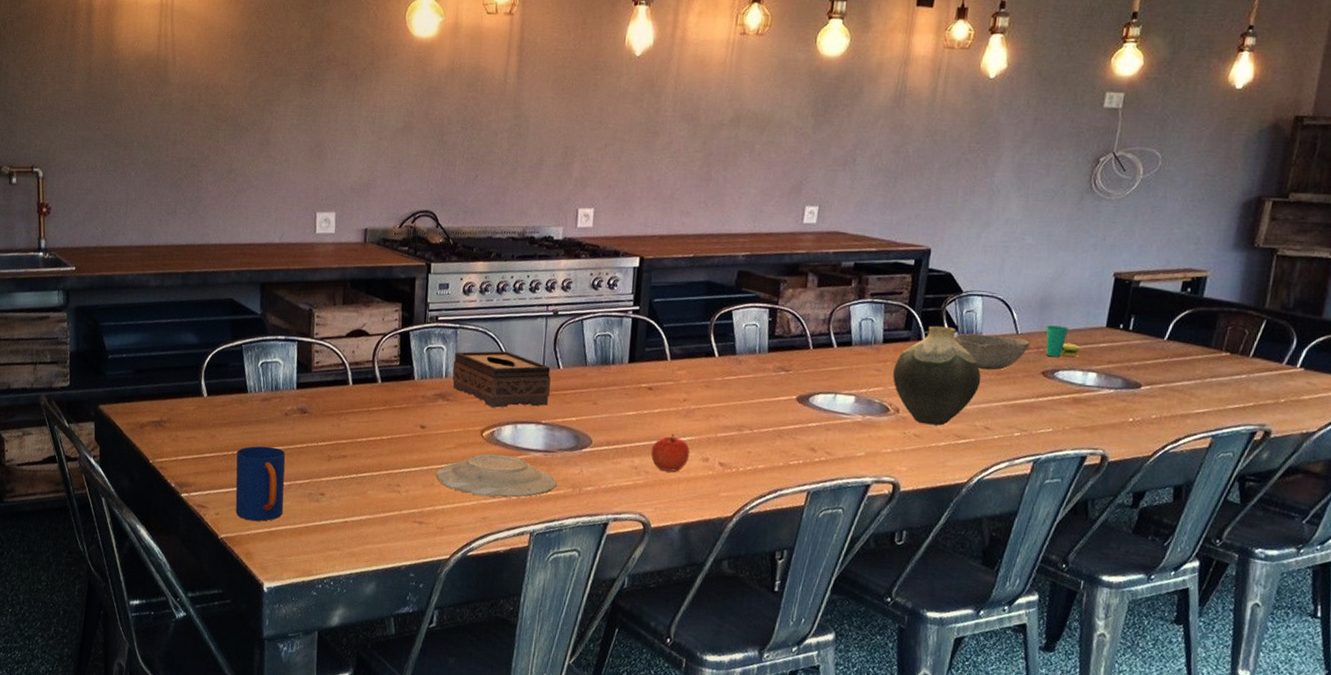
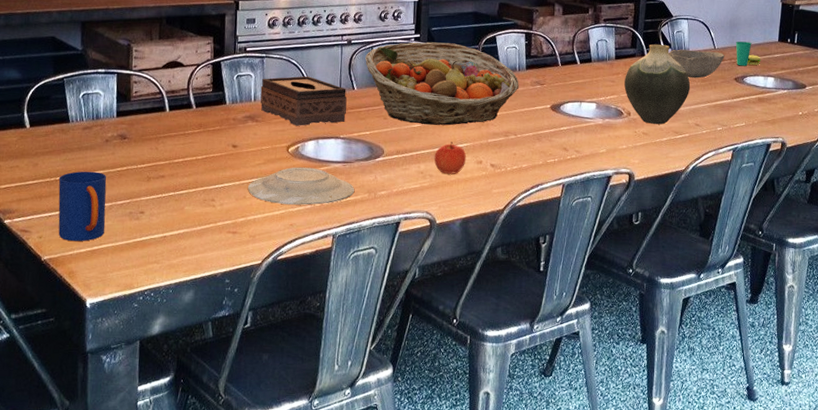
fruit basket: none [573,315,759,415] -> present [365,42,519,126]

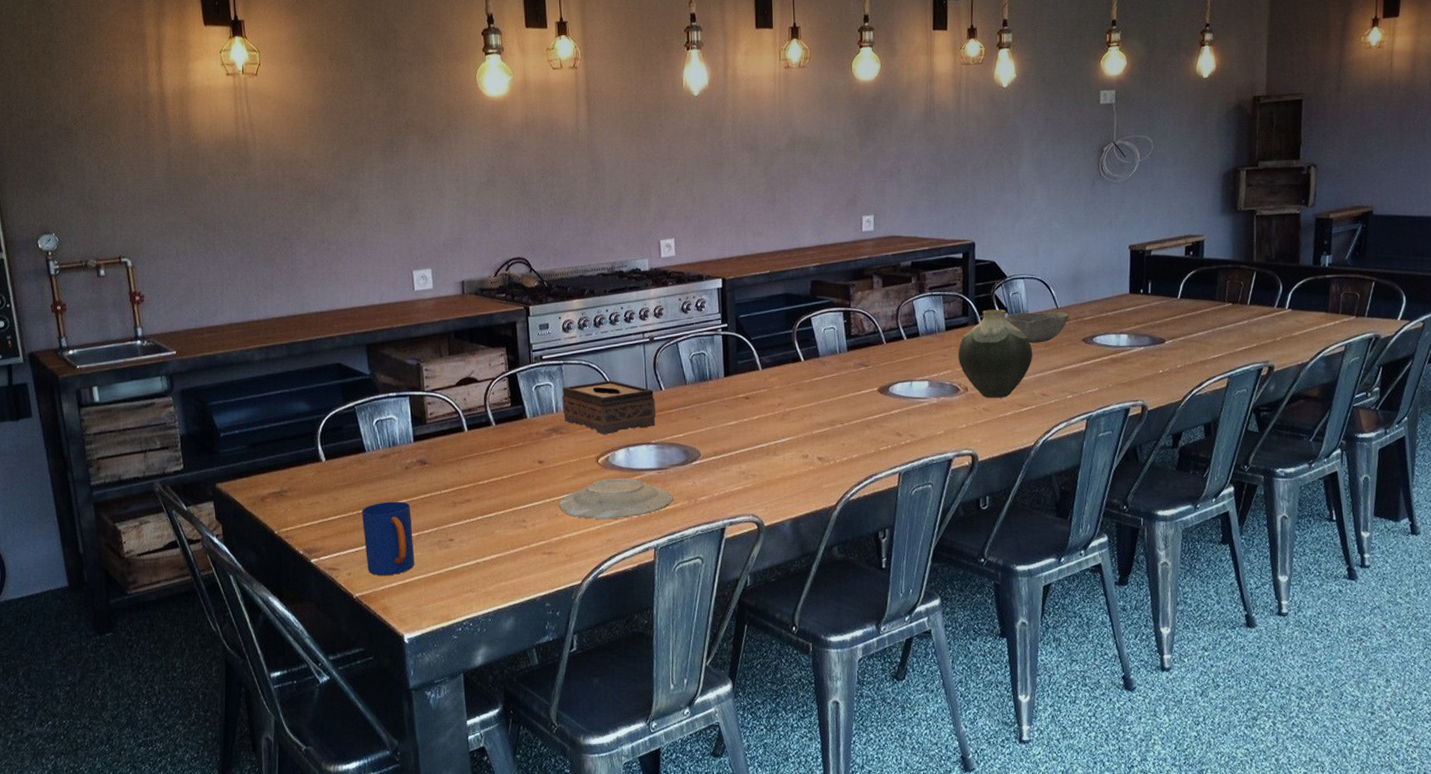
fruit basket: present [365,42,519,126] -> none [671,330,841,421]
apple: present [434,142,467,174] -> none [755,437,791,472]
cup: present [735,41,761,67] -> none [1080,297,1112,325]

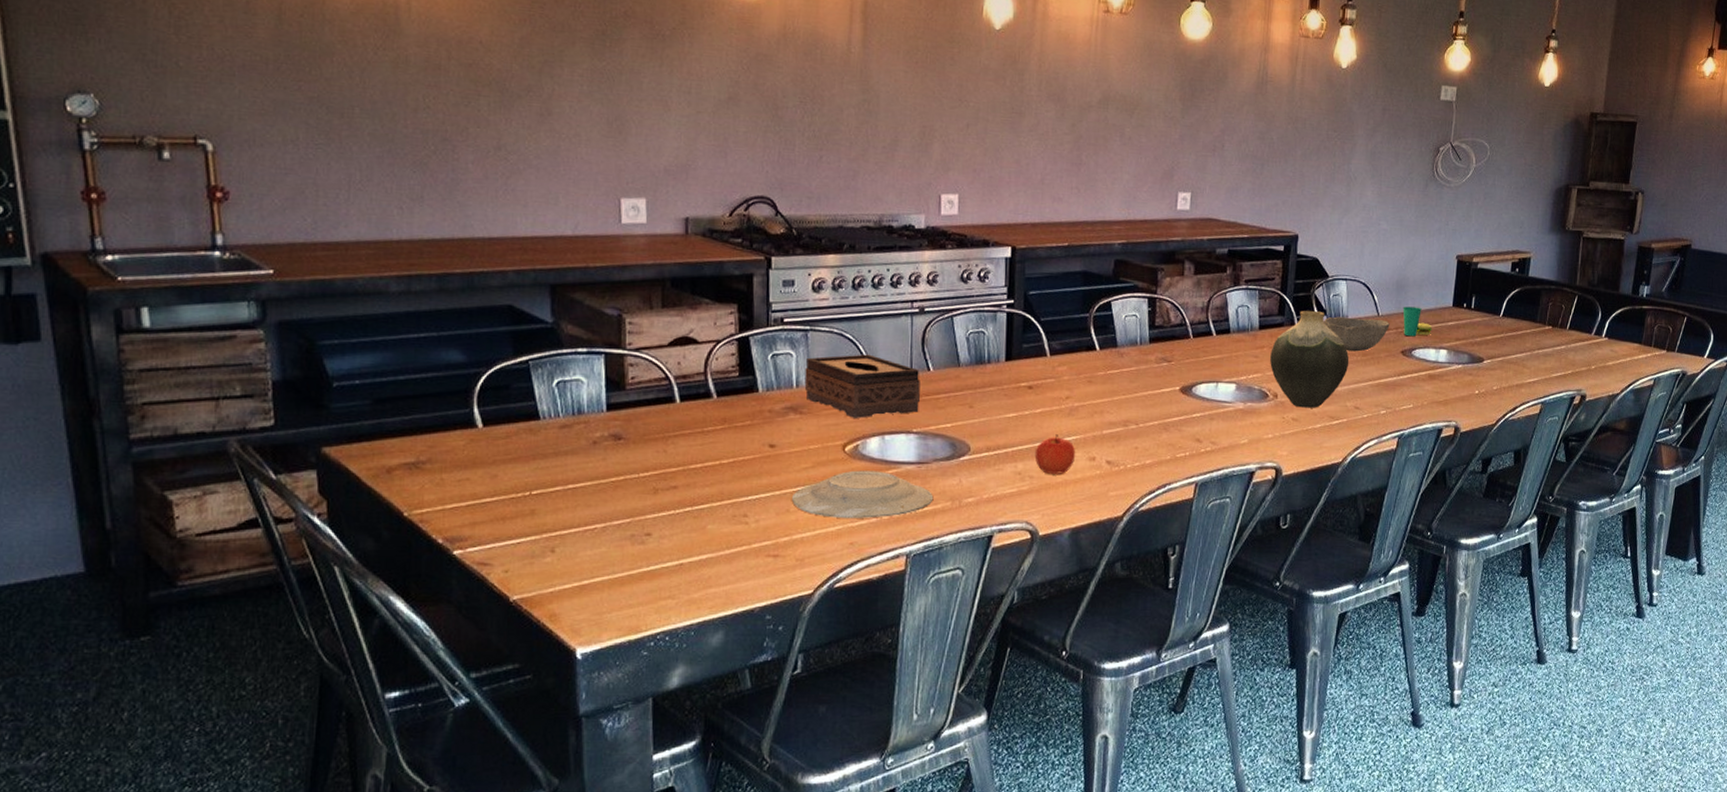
mug: present [361,501,415,576] -> none [528,483,598,576]
apple: none [755,437,791,472] -> present [1034,434,1076,474]
cup: none [1080,297,1112,325] -> present [1402,306,1433,337]

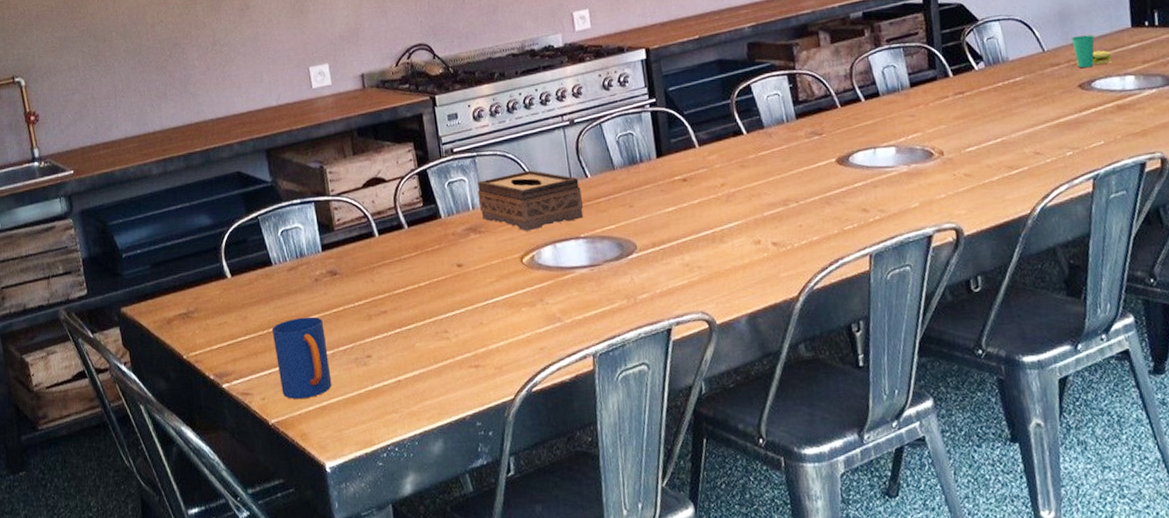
mug: none [528,483,598,576] -> present [271,316,332,400]
plate: present [792,470,934,518] -> none [483,277,610,326]
apple: present [1034,434,1076,474] -> none [699,222,741,262]
vase: present [1270,311,1349,408] -> none [927,58,1020,162]
bowl: present [1324,316,1390,352] -> none [982,55,1060,95]

